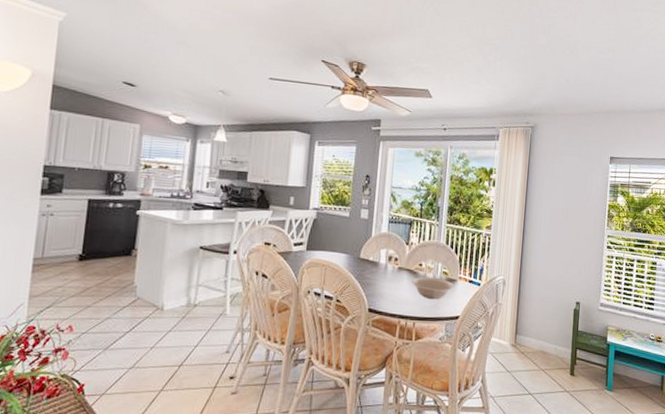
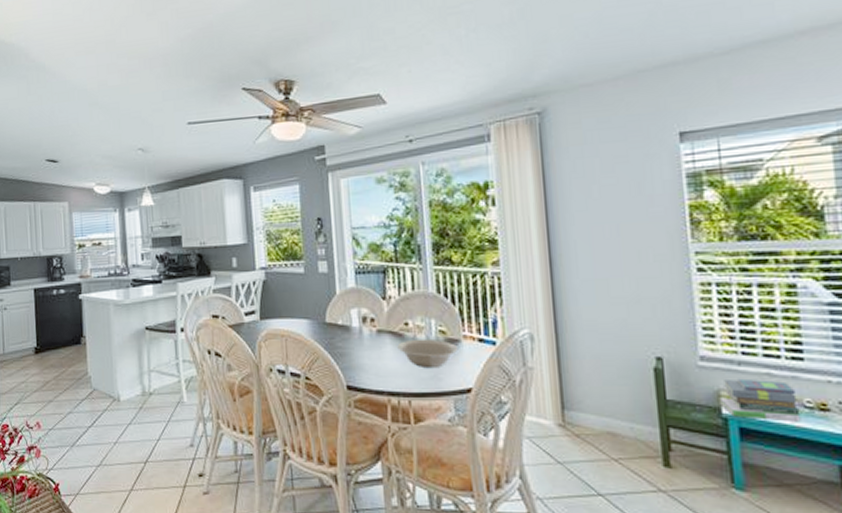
books: none [607,319,647,348] -> present [719,378,801,422]

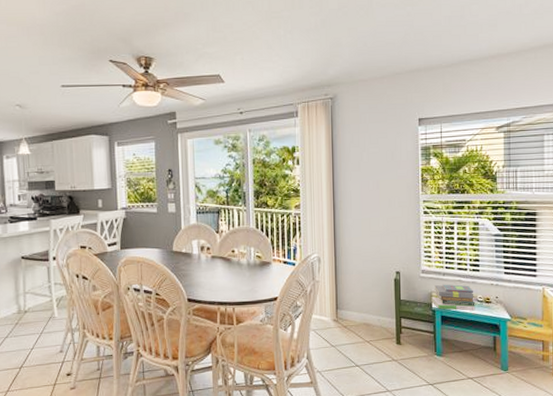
bowl: present [397,338,459,369] -> none [226,262,269,284]

